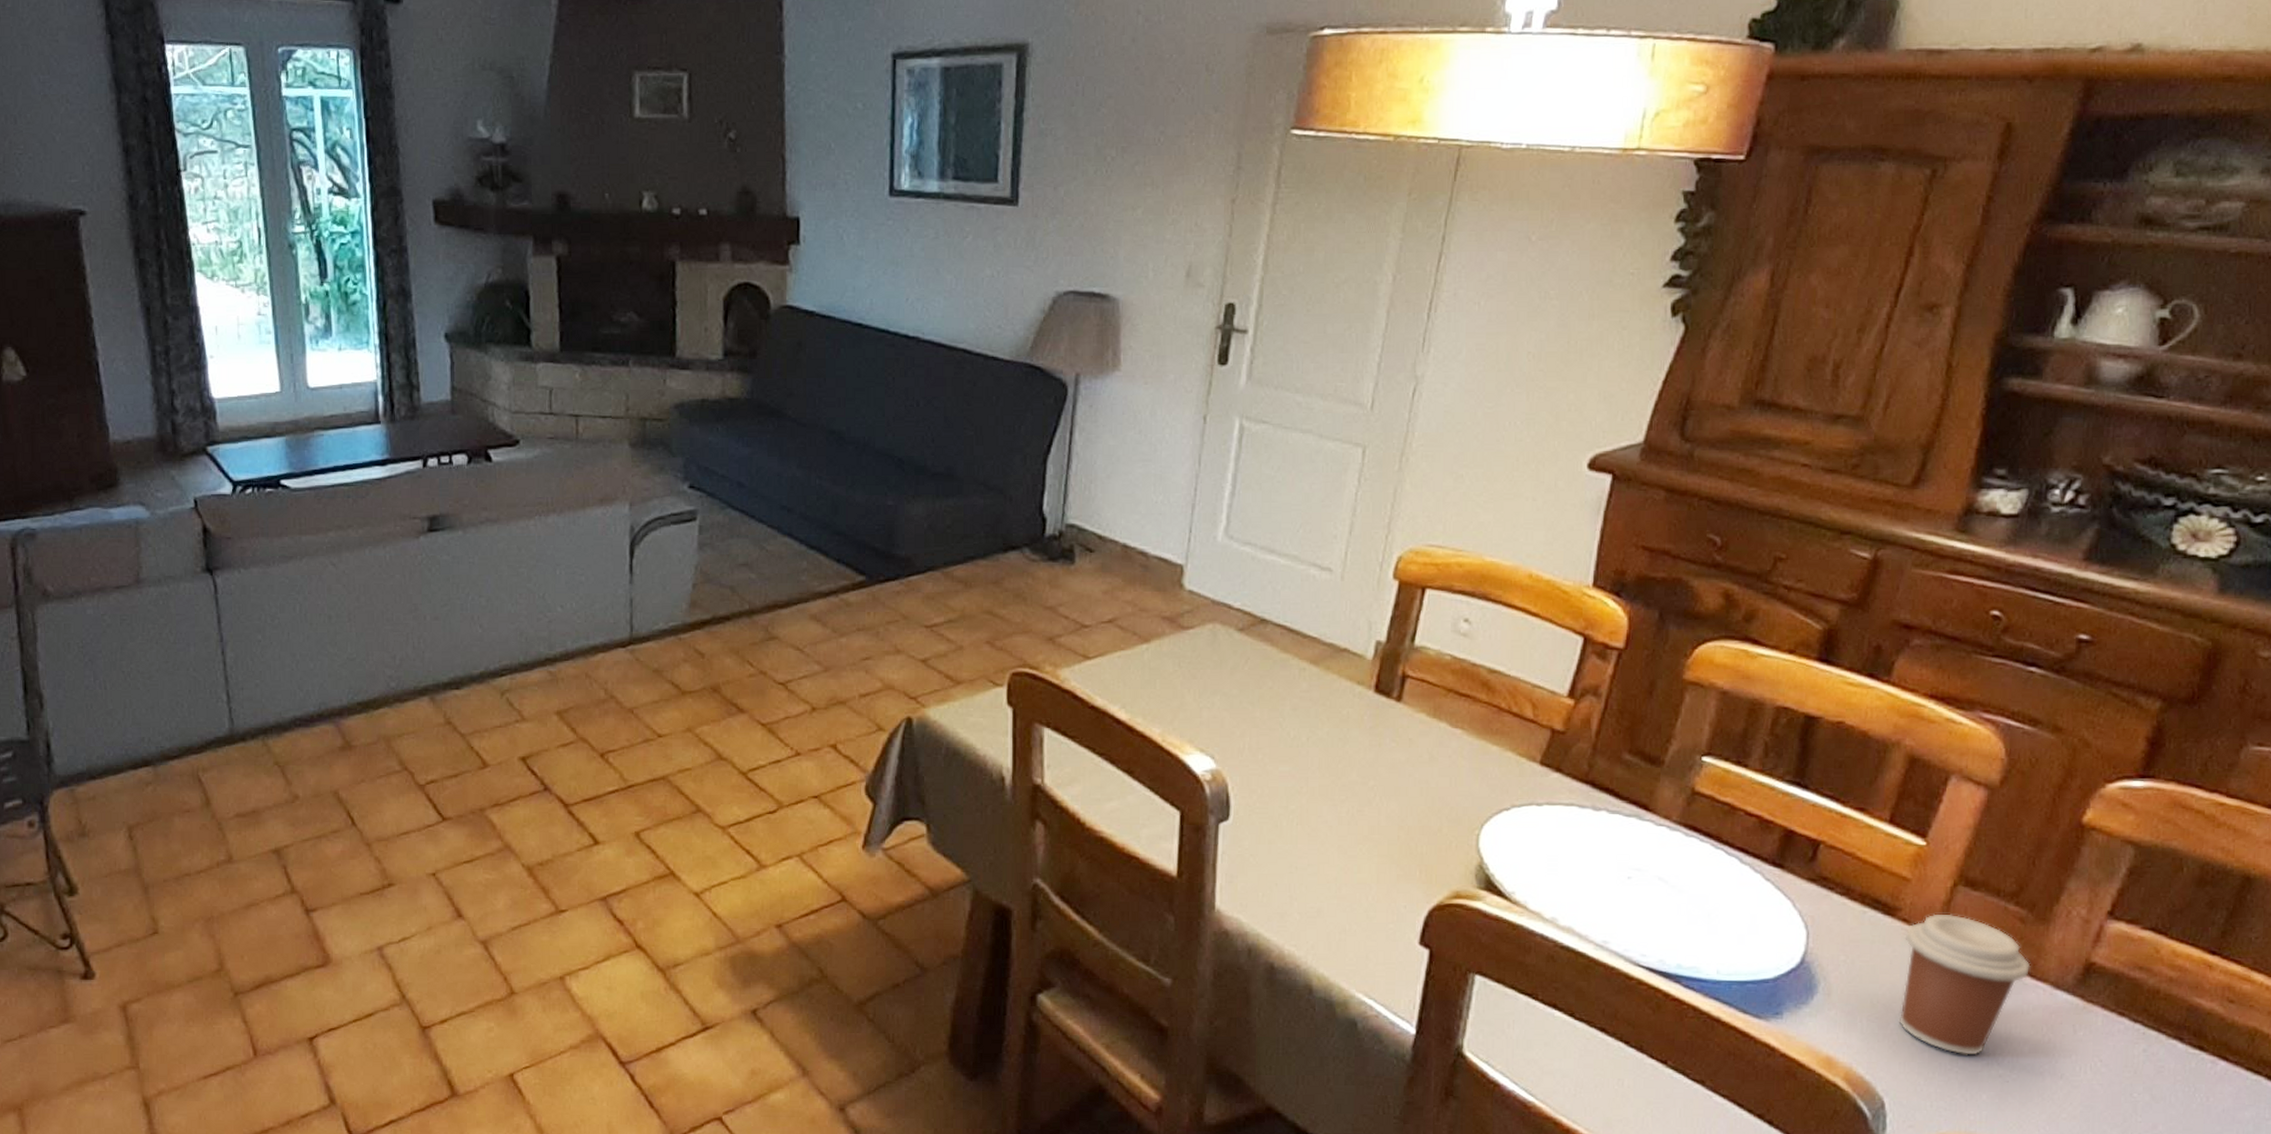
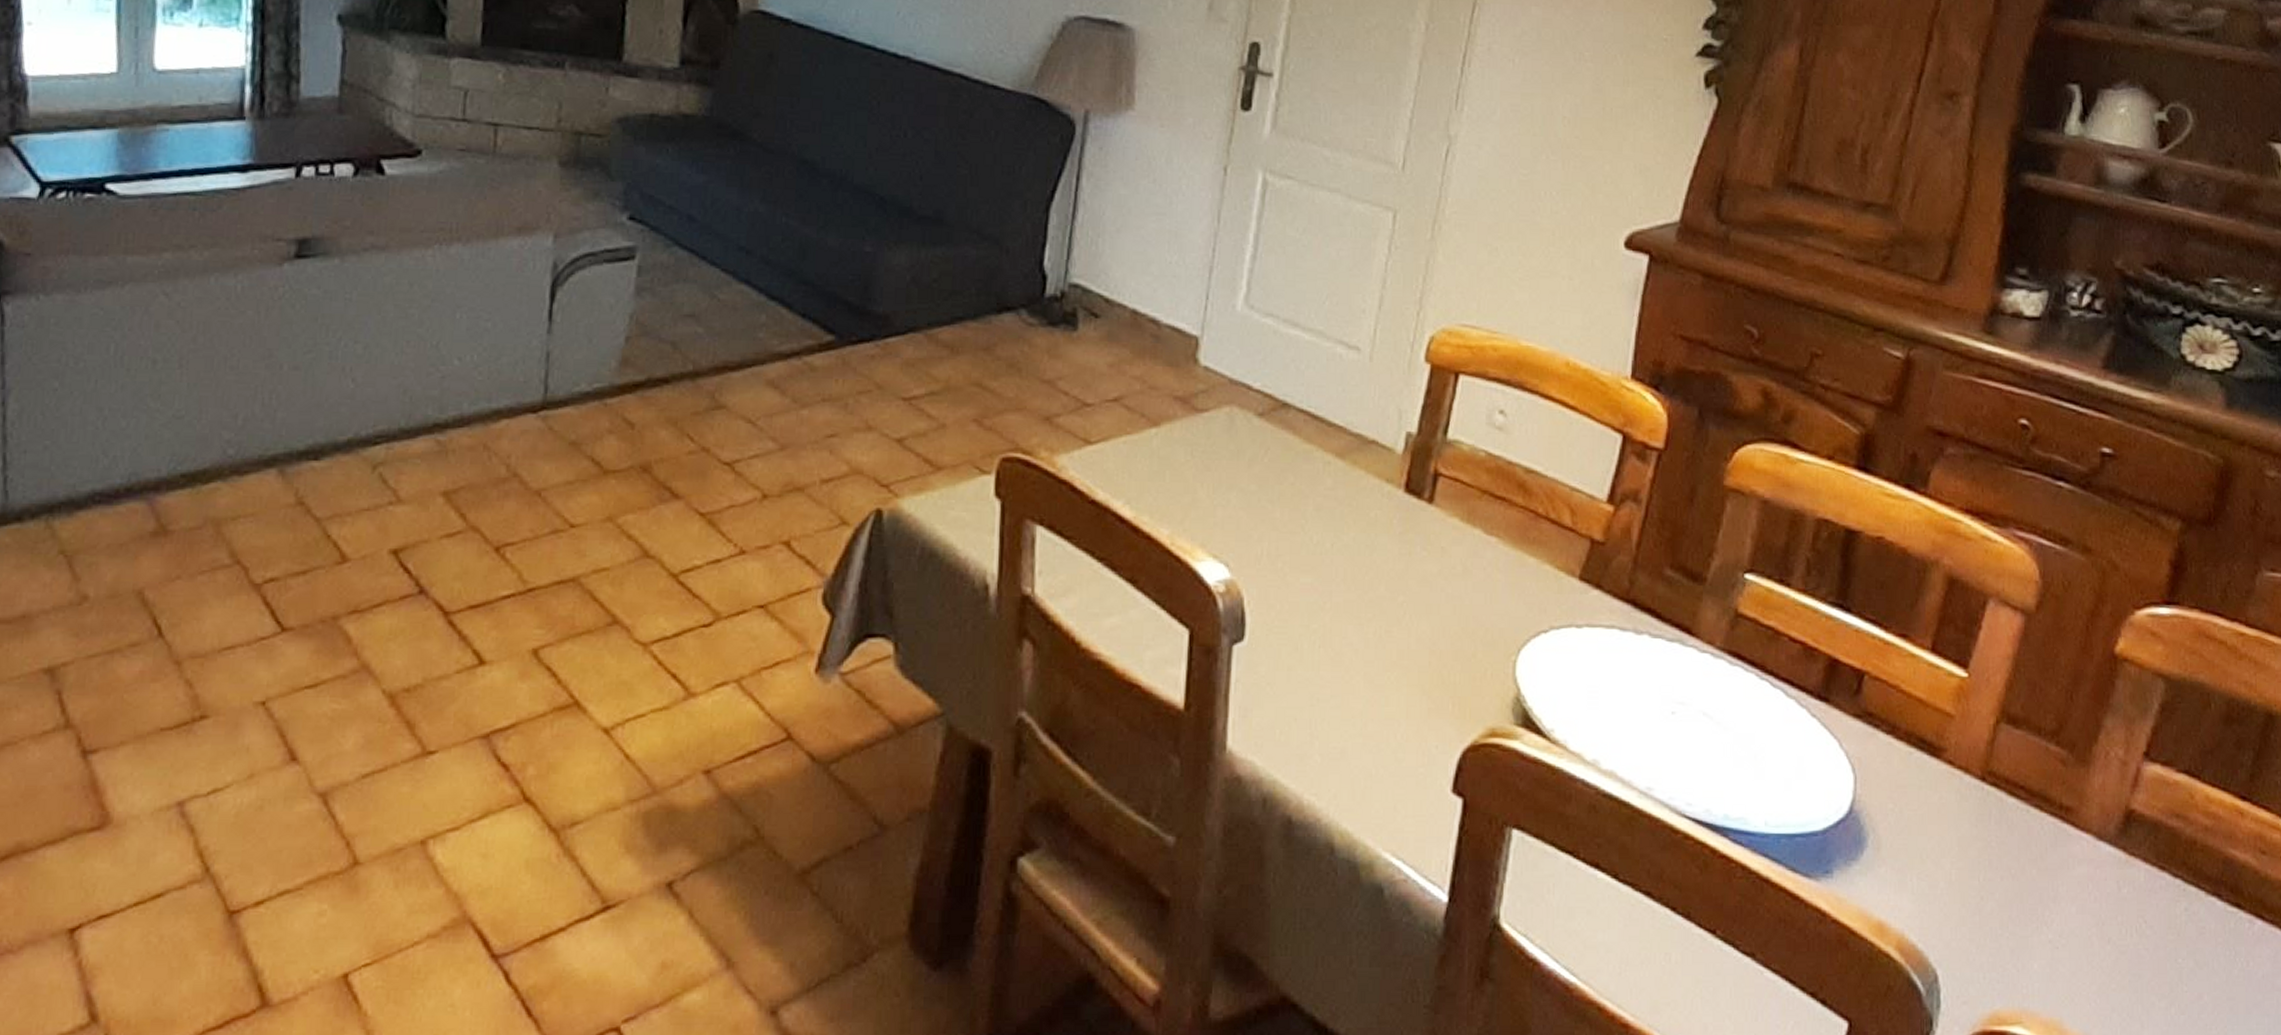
coffee cup: present [1898,913,2031,1055] -> none [1948,755,2074,918]

